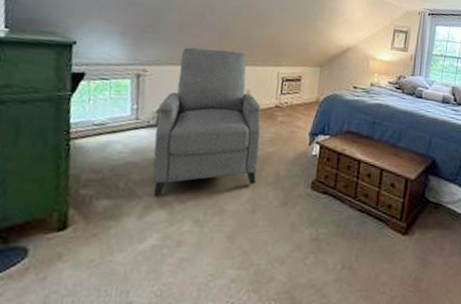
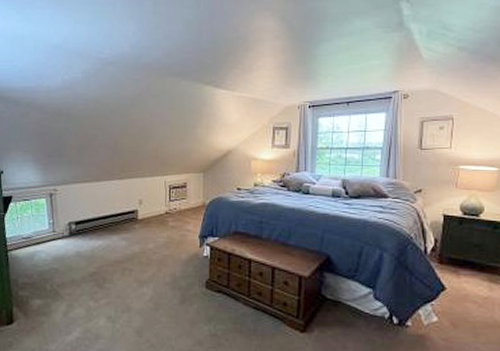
chair: present [152,47,261,197] -> none [68,165,156,297]

